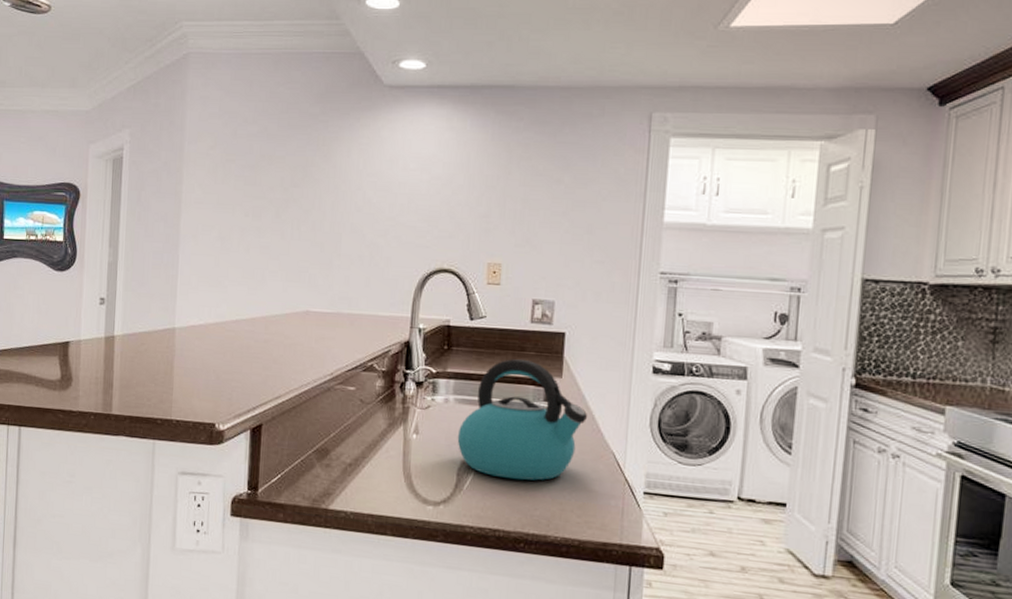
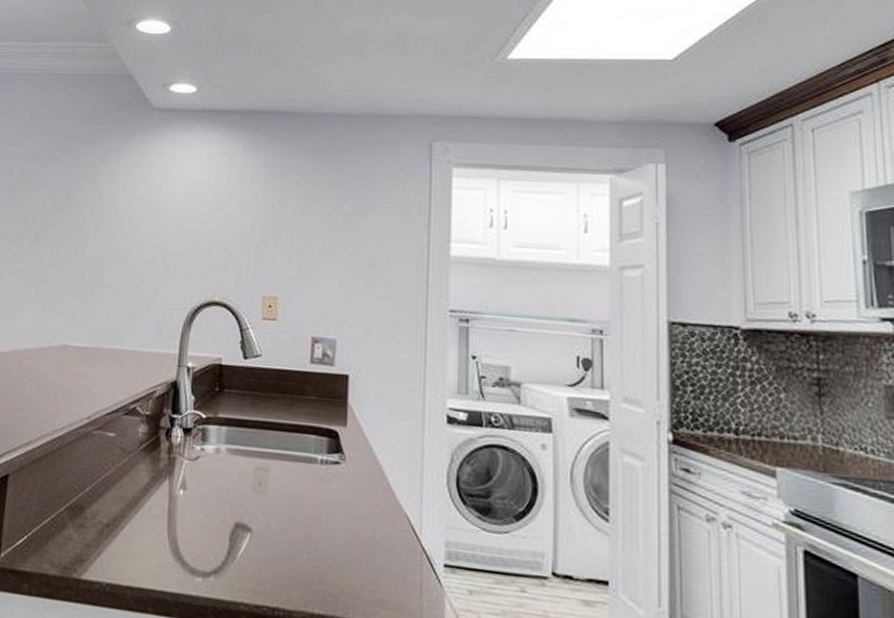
kettle: present [457,359,588,481] -> none [229,404,377,549]

